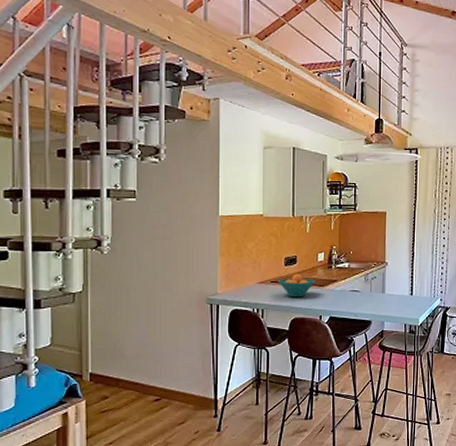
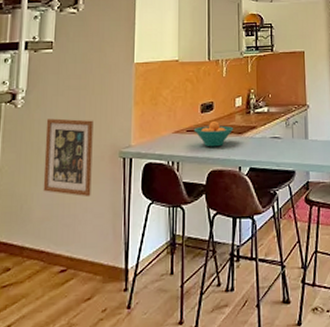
wall art: none [133,265,181,338] -> present [43,118,93,197]

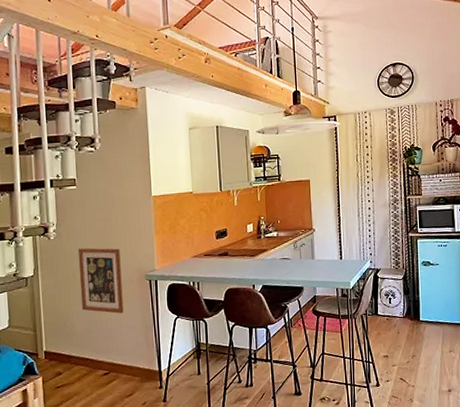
fruit bowl: present [193,121,234,147] -> none [210,246,247,269]

